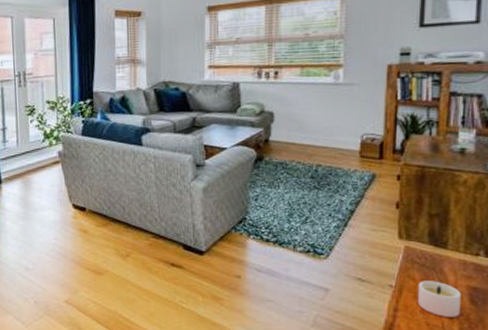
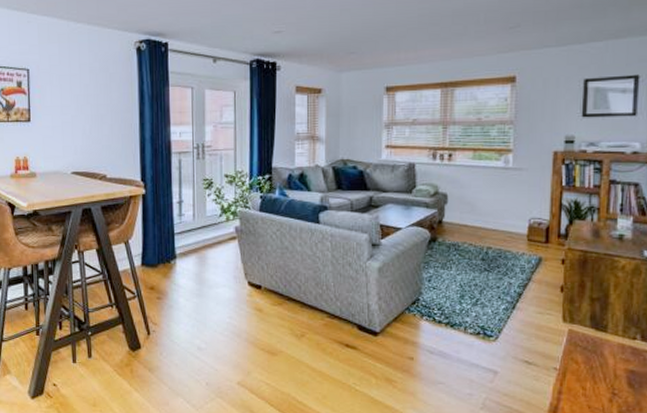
candle: present [417,281,461,317] -> none [579,364,620,400]

